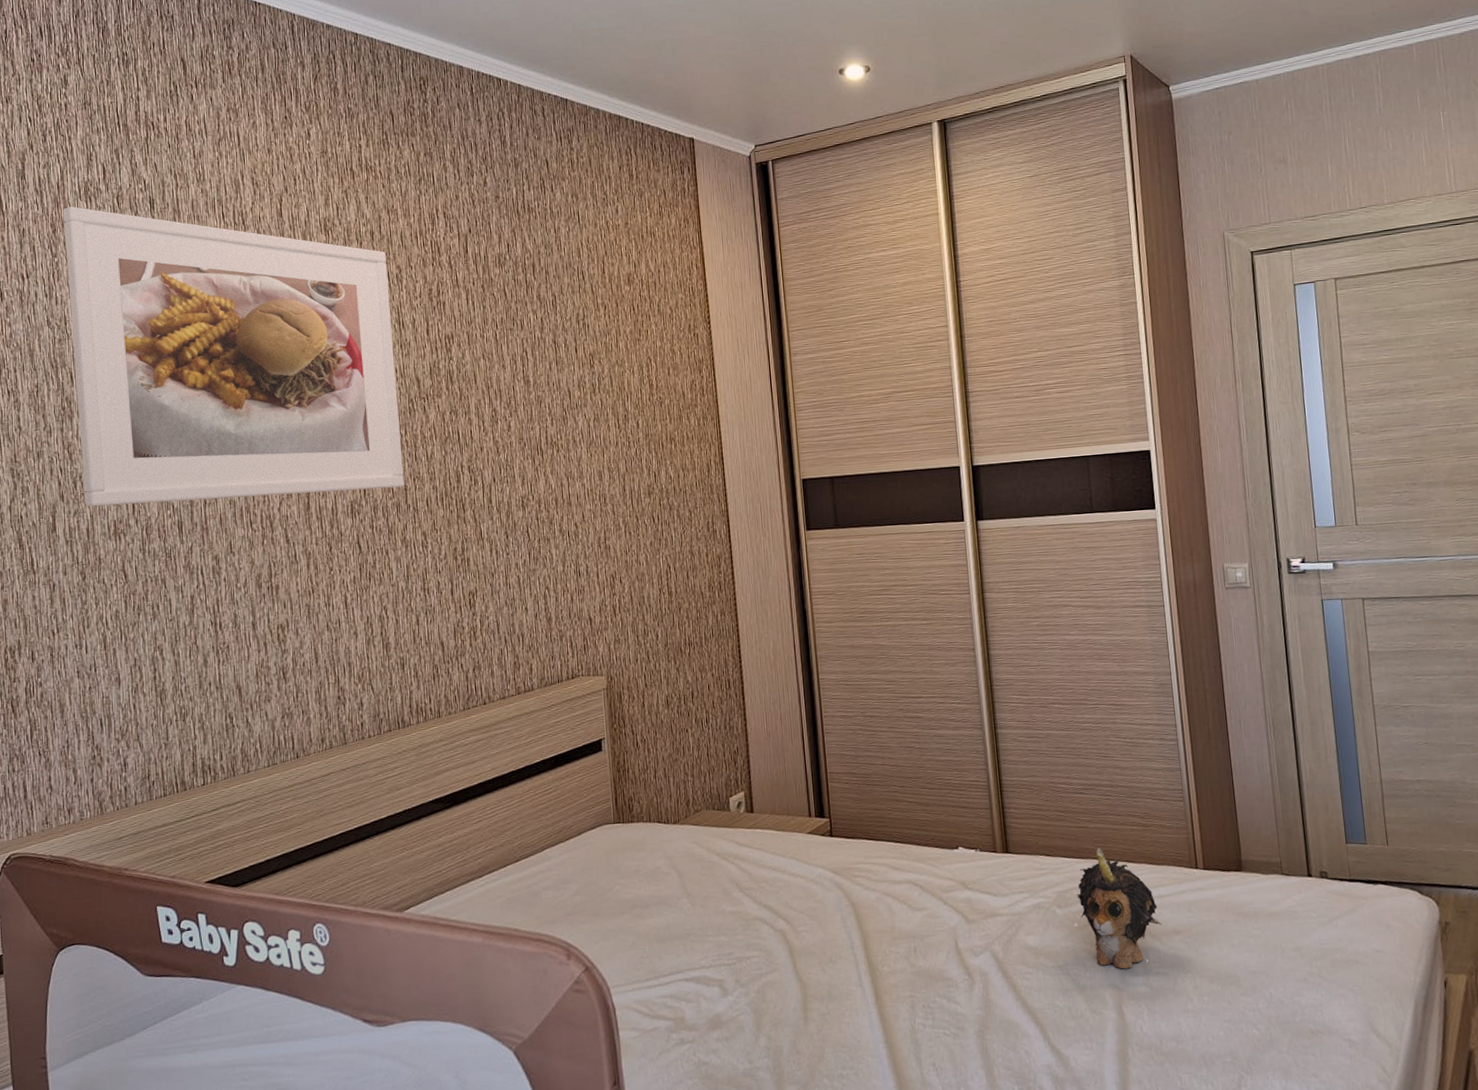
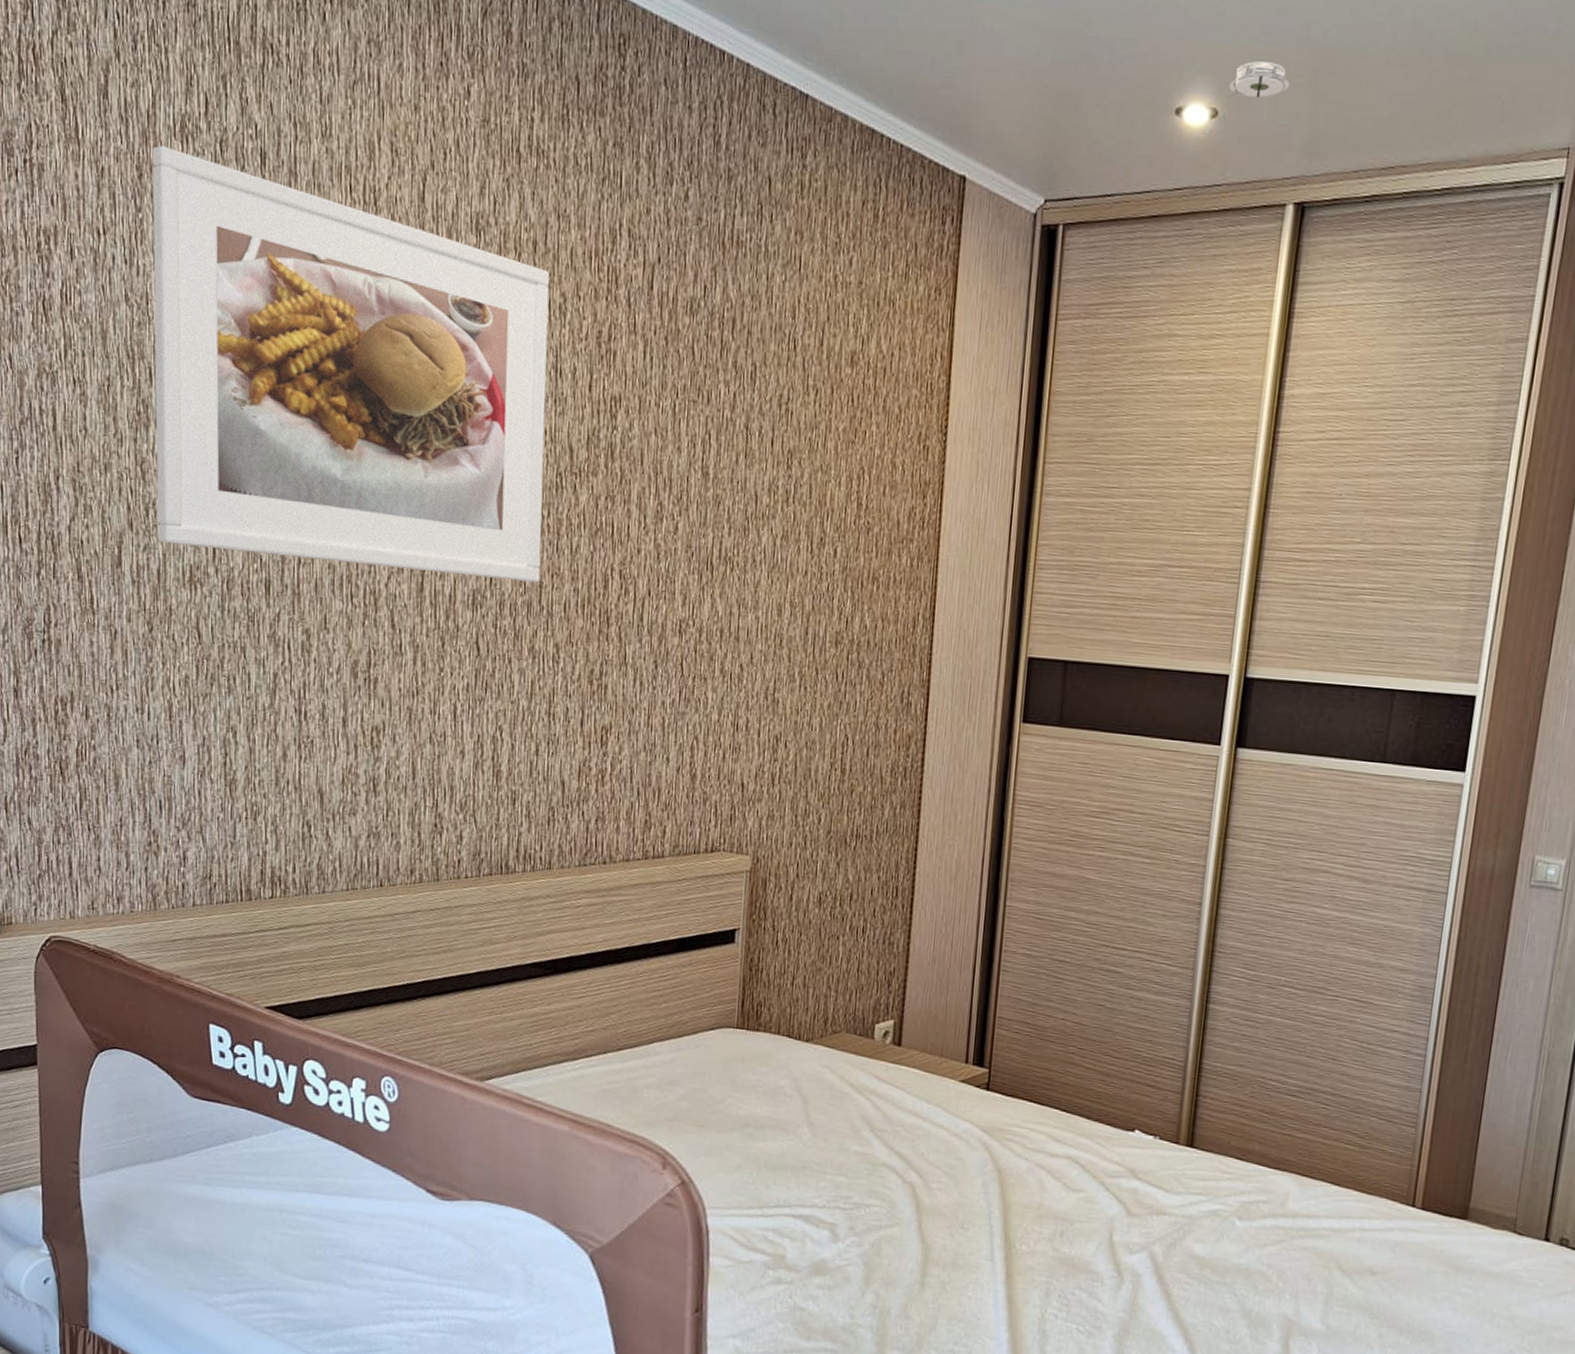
smoke detector: none [874,29,917,58] -> present [1226,61,1290,99]
plush toy: present [1076,847,1163,969] -> none [1262,1161,1358,1301]

